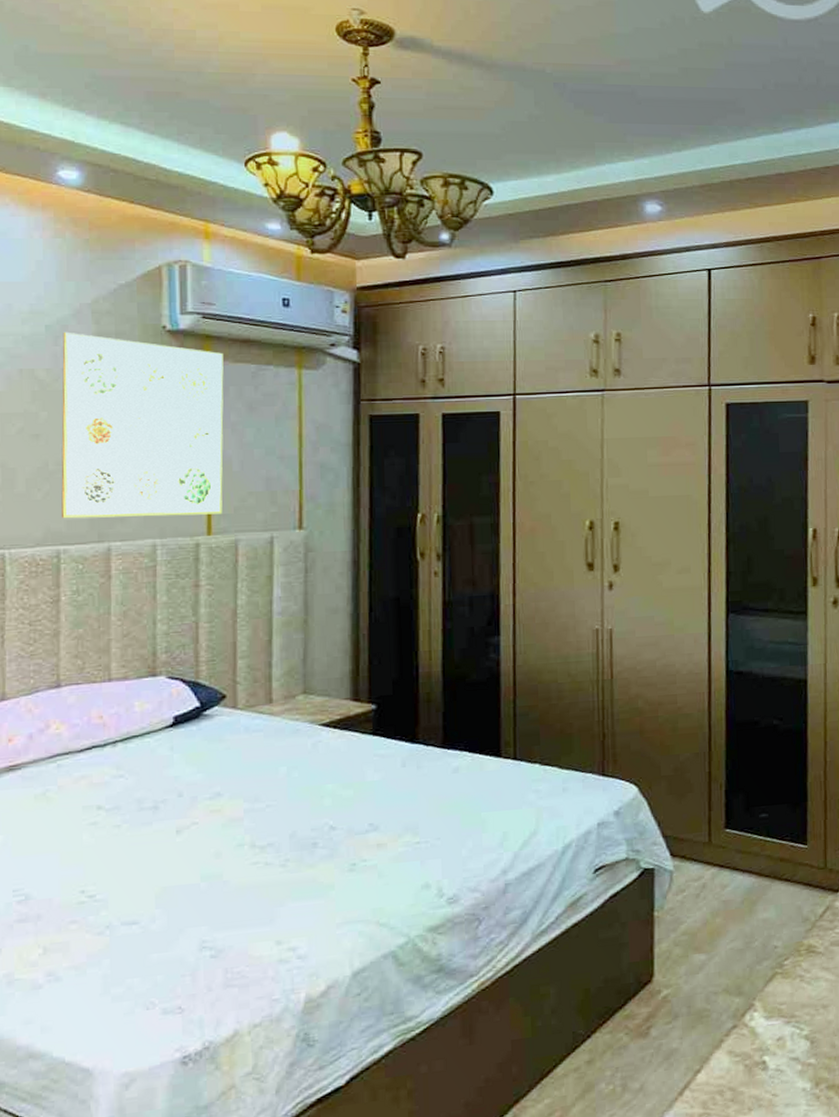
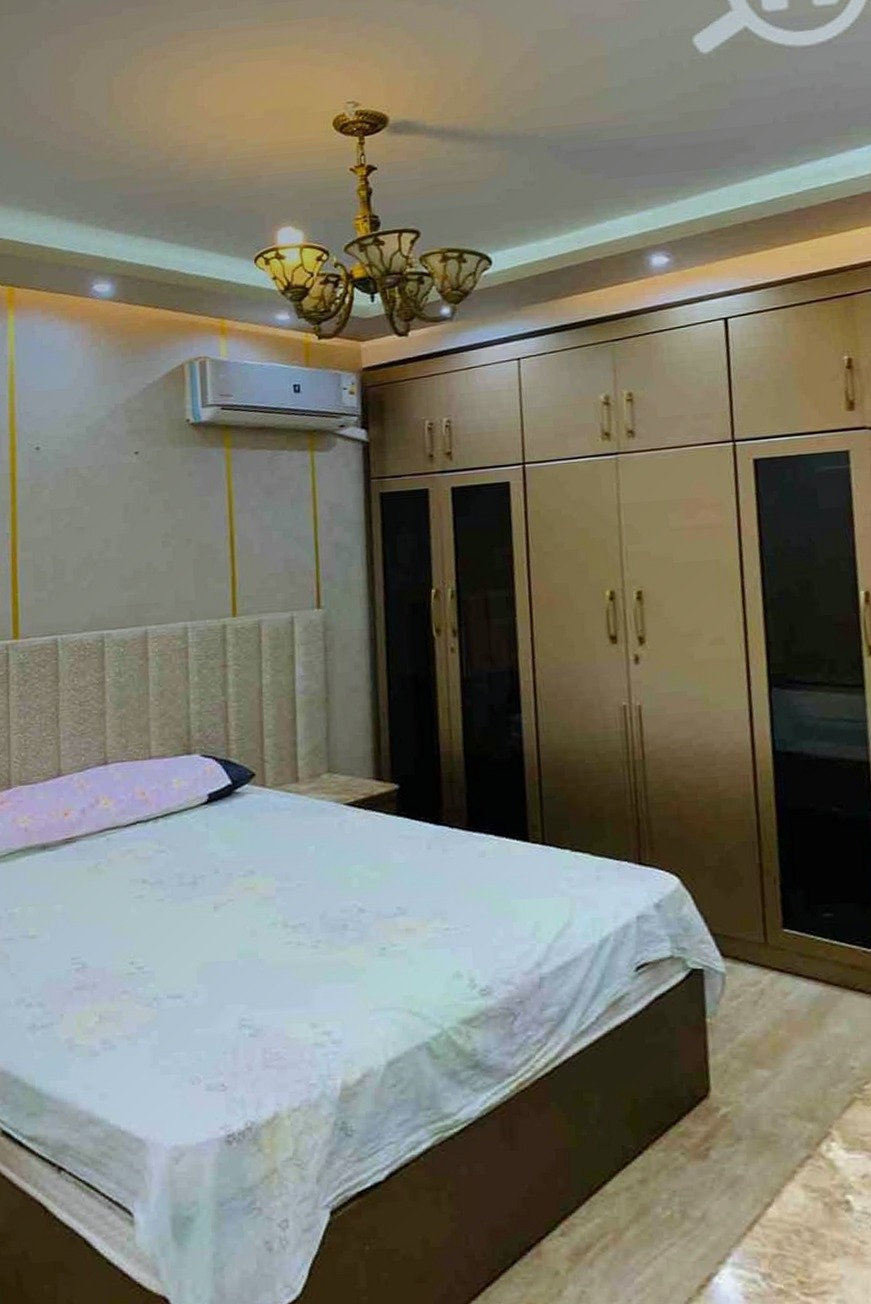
wall art: present [60,331,224,519] -> none [101,431,246,605]

